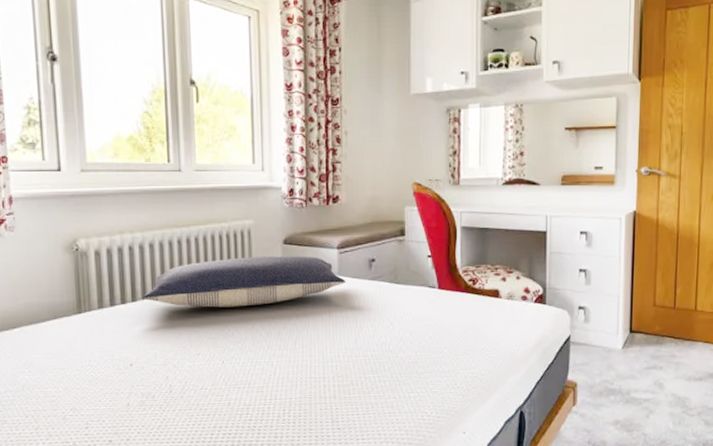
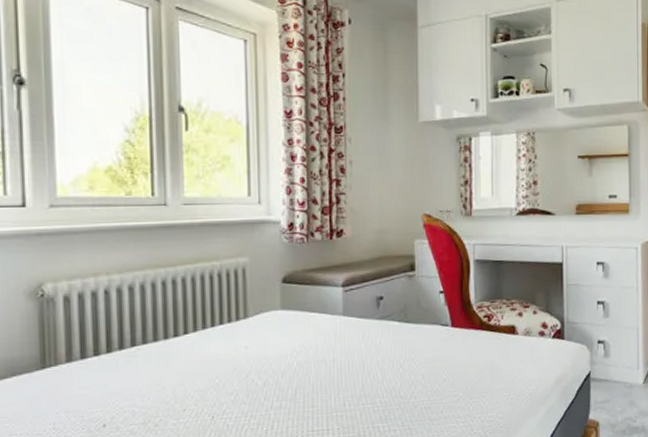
pillow: present [141,256,346,308] -> none [118,295,352,357]

